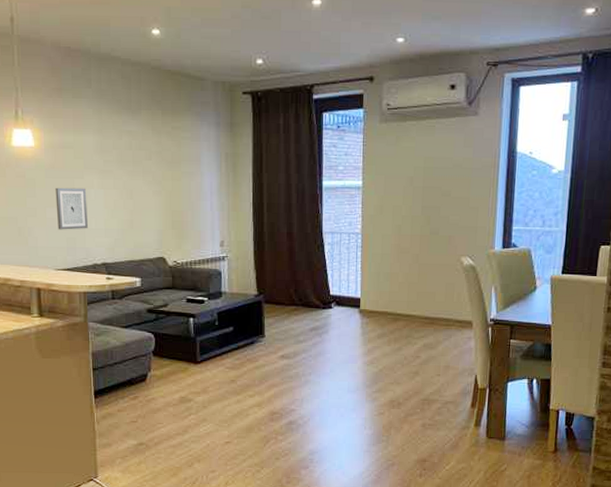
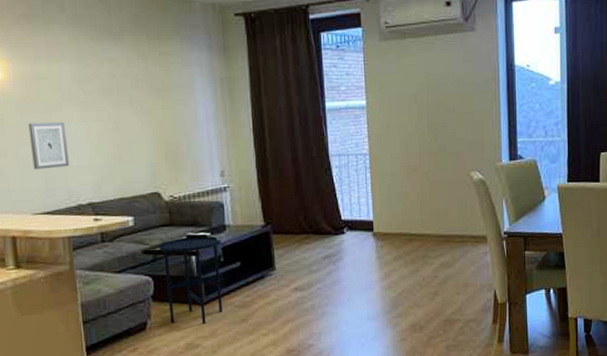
side table: none [162,300,217,380] -> present [159,236,222,323]

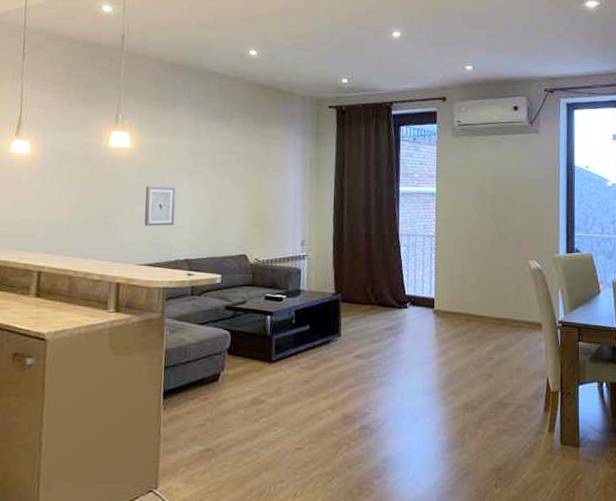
side table: present [159,236,222,323] -> none [240,297,295,381]

